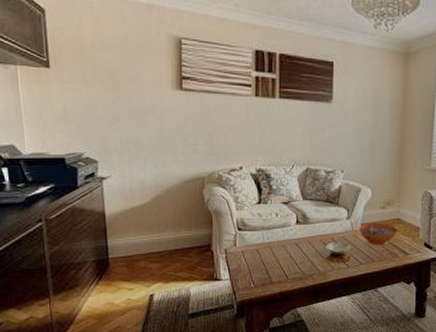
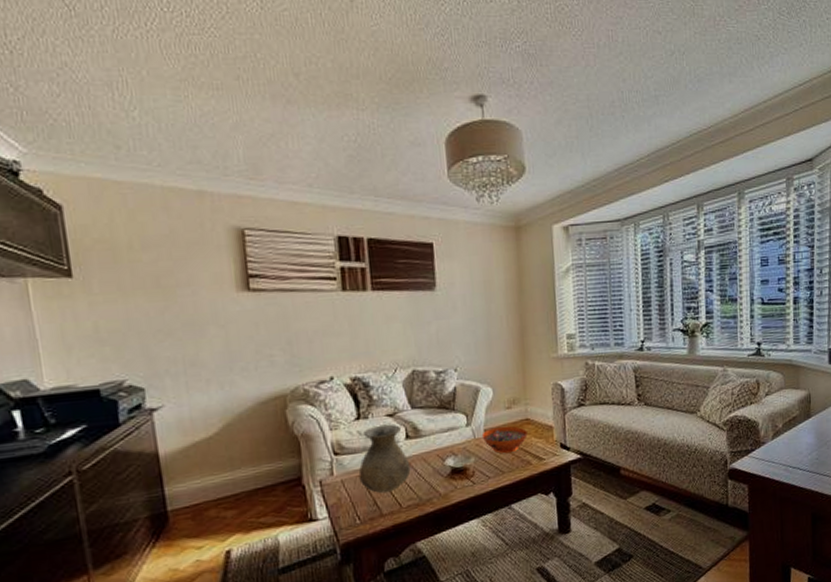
vase: none [256,210,298,266] -> present [358,424,411,493]

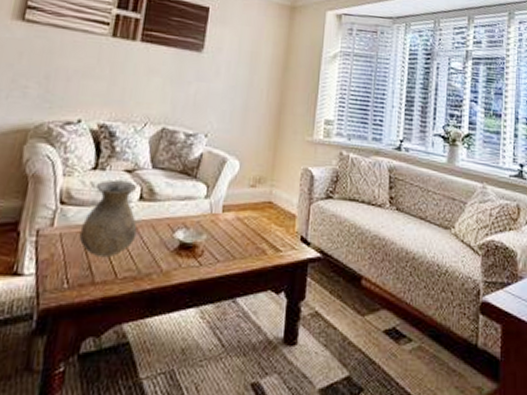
decorative bowl: present [481,426,528,454] -> none [219,205,268,237]

